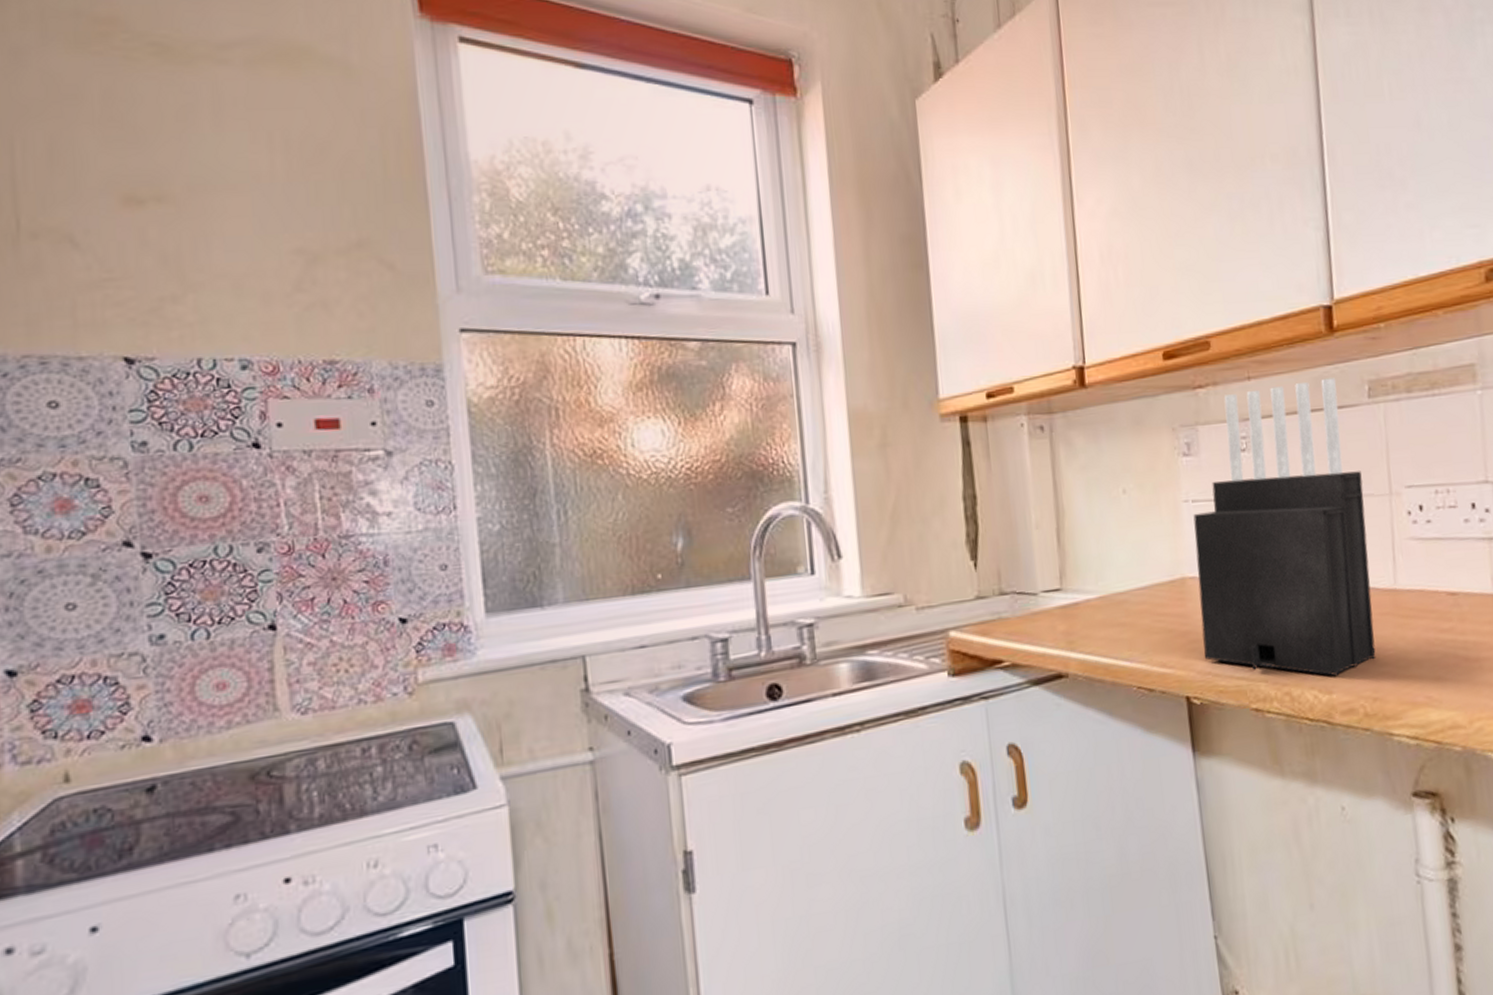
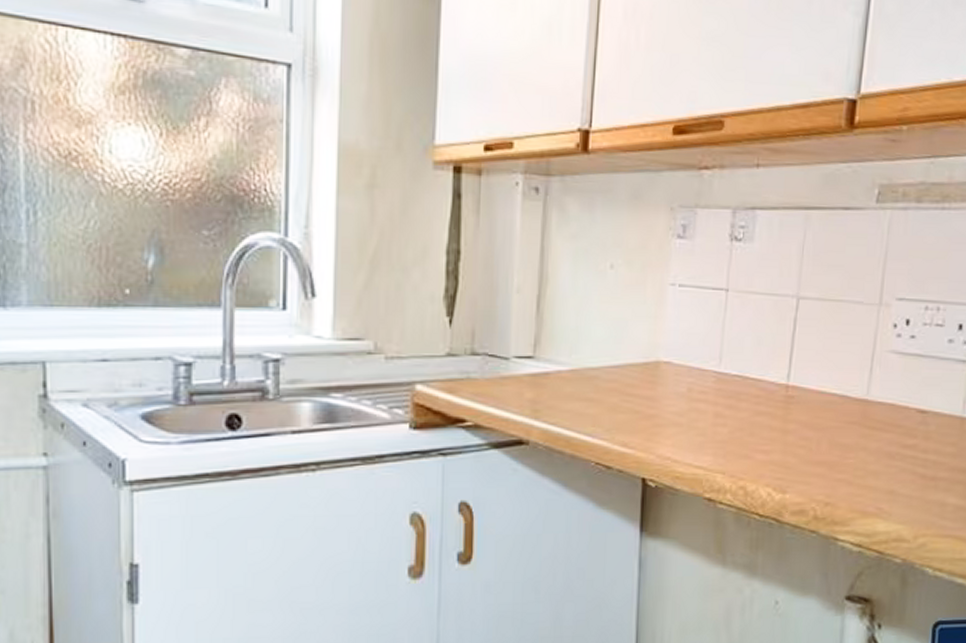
knife block: present [1193,378,1376,676] -> none [666,176,855,476]

